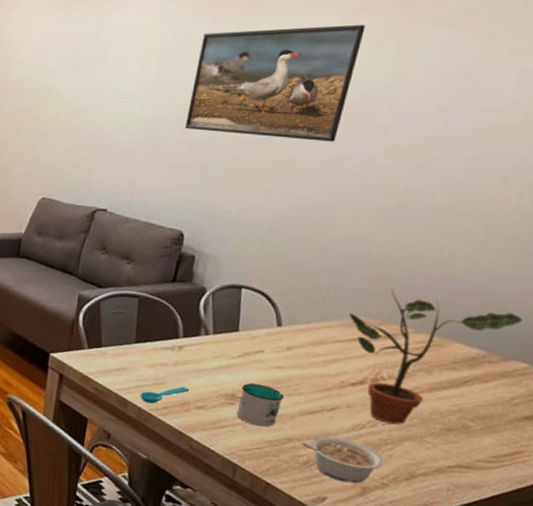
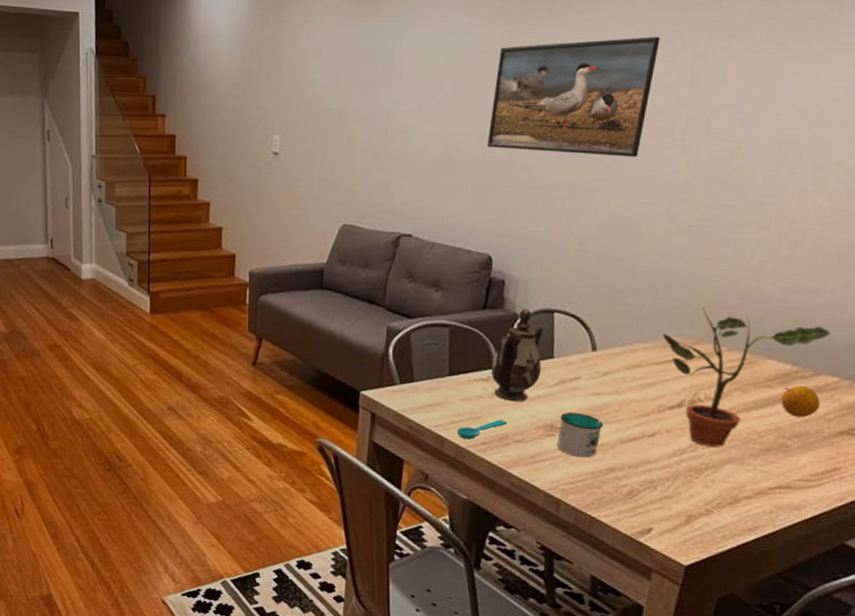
teapot: none [176,283,231,371] -> present [491,309,544,402]
legume: present [301,436,385,484] -> none [623,464,707,512]
fruit: none [465,369,507,401] -> present [780,386,820,418]

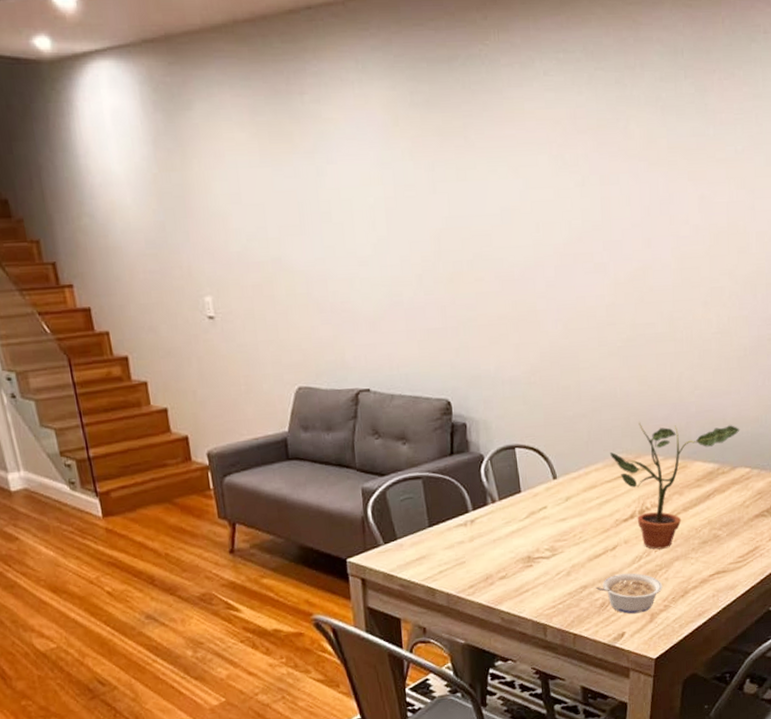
spoon: present [456,419,508,440] -> none [445,560,490,587]
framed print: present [487,36,660,157] -> none [424,161,570,289]
teapot: present [491,309,544,402] -> none [466,449,512,542]
mug: present [556,412,604,458] -> none [535,540,573,582]
legume: none [623,464,707,512] -> present [595,573,663,614]
fruit: present [780,386,820,418] -> none [709,480,739,509]

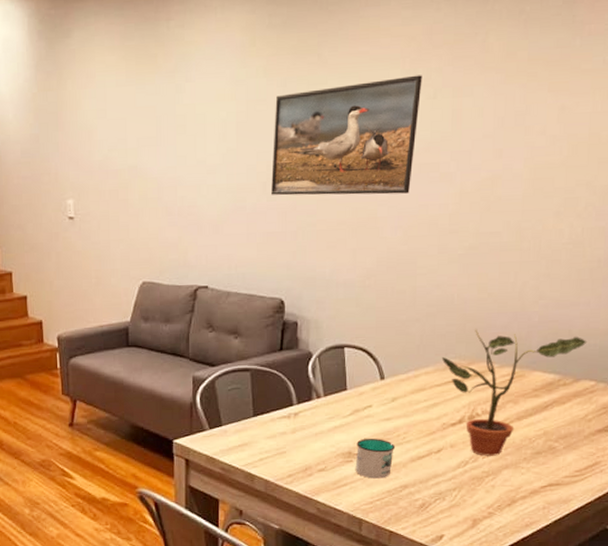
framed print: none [424,161,570,289] -> present [271,75,422,196]
mug: none [535,540,573,582] -> present [355,439,396,479]
legume: present [595,573,663,614] -> none [416,477,488,518]

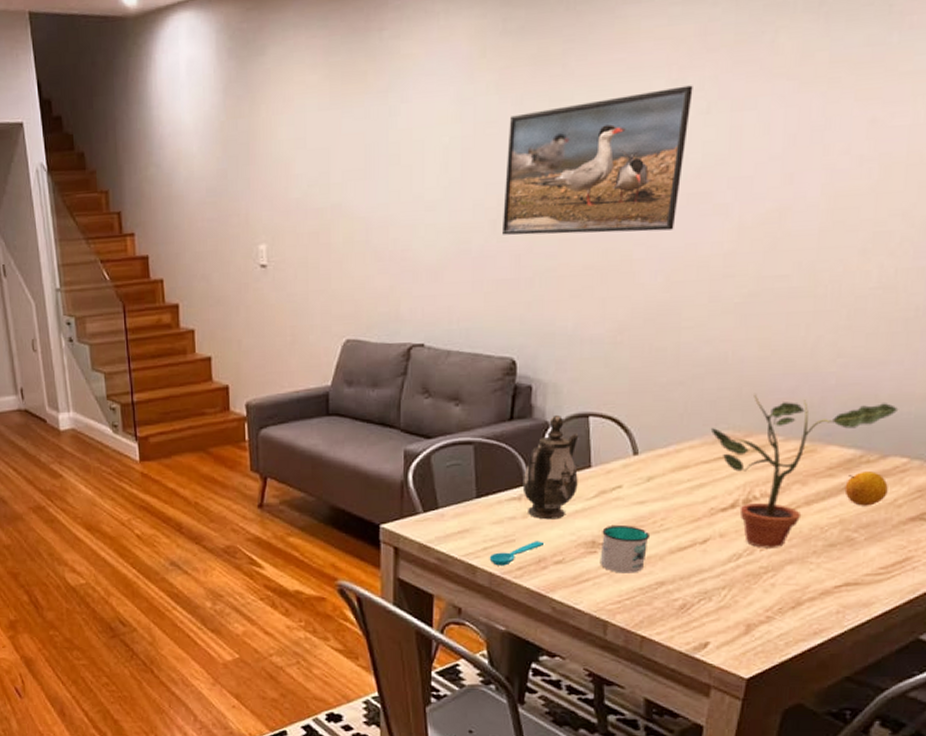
spoon: none [265,452,310,474] -> present [489,541,545,566]
teapot: none [291,347,337,434] -> present [522,416,579,520]
fruit: none [547,392,580,421] -> present [844,472,888,506]

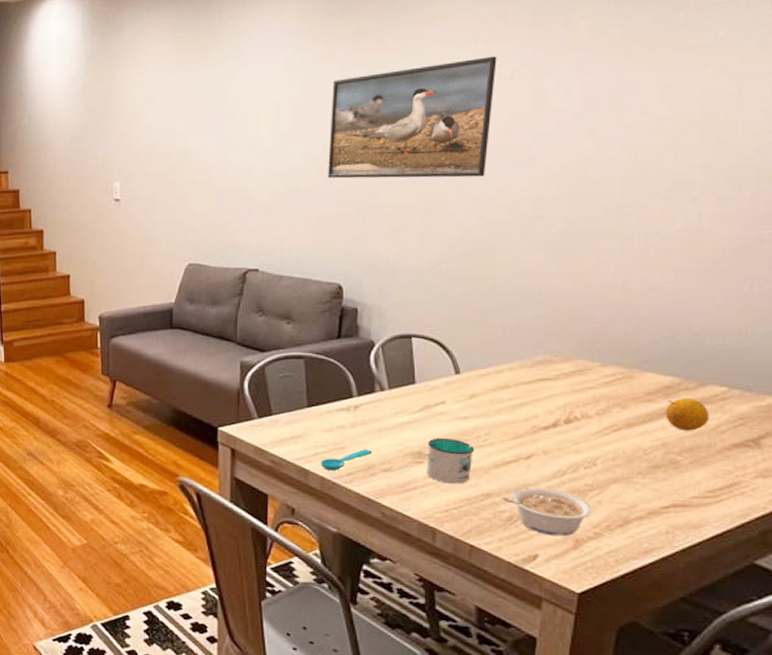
teapot: present [522,416,579,520] -> none [351,336,403,430]
legume: none [675,573,767,622] -> present [501,487,593,537]
potted plant: present [710,394,899,548] -> none [528,322,714,467]

